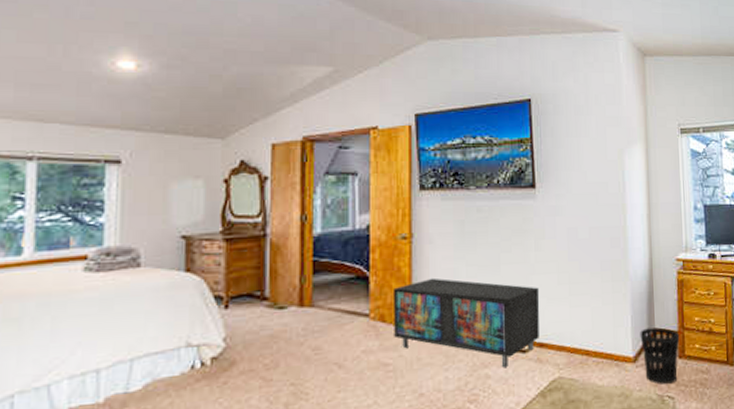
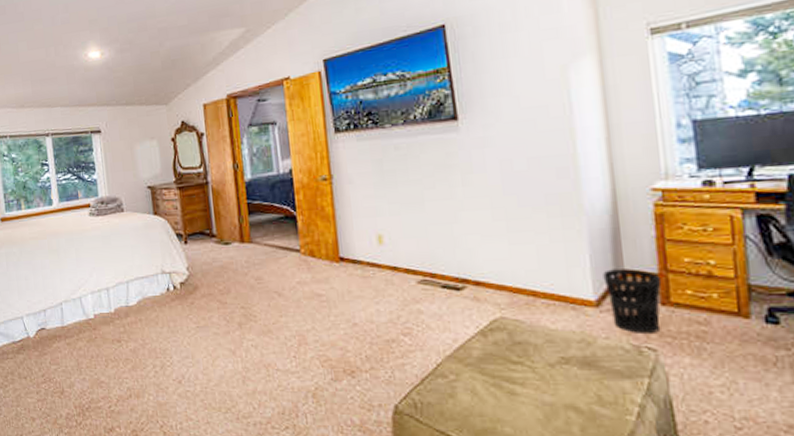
storage cabinet: present [392,278,540,367] -> none [318,216,475,303]

